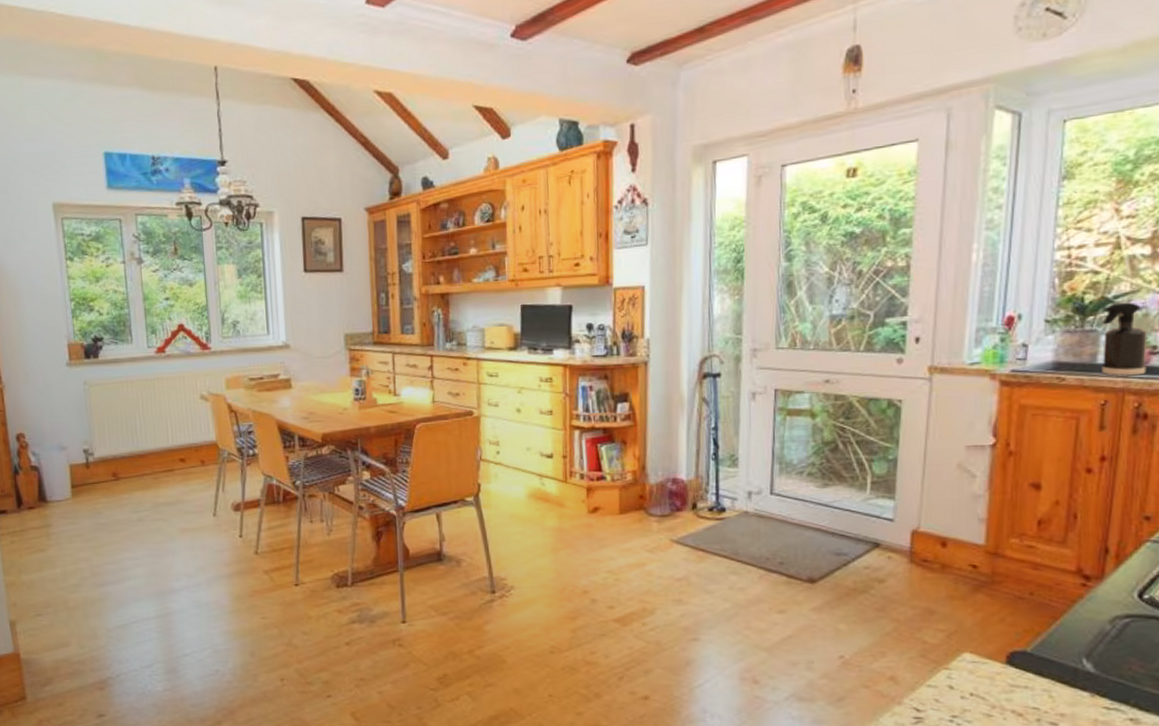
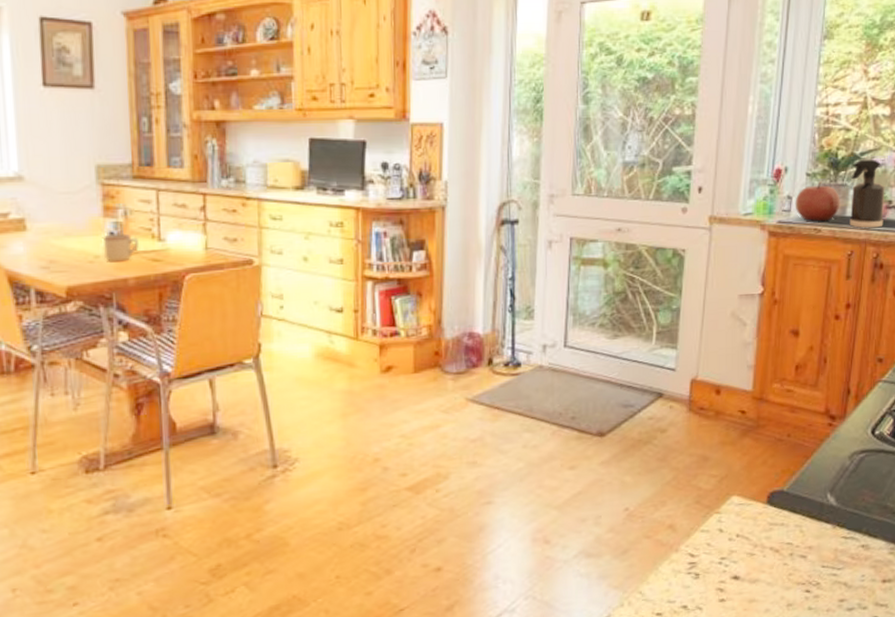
mug: none [351,390,378,414] -> present [103,233,138,262]
fruit: none [1031,327,1089,370] -> present [795,181,840,221]

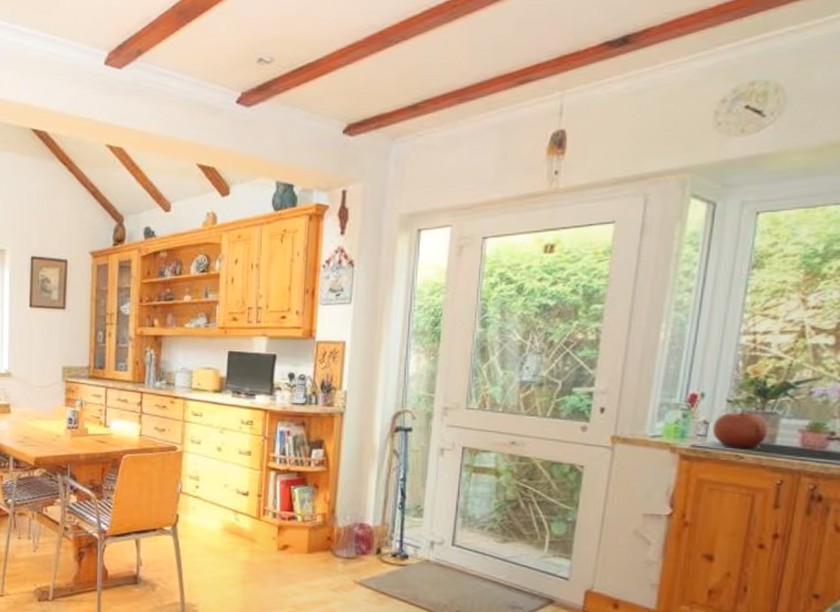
mug: present [103,233,138,262] -> none [64,419,89,441]
spray bottle: present [849,159,885,228] -> none [779,388,826,459]

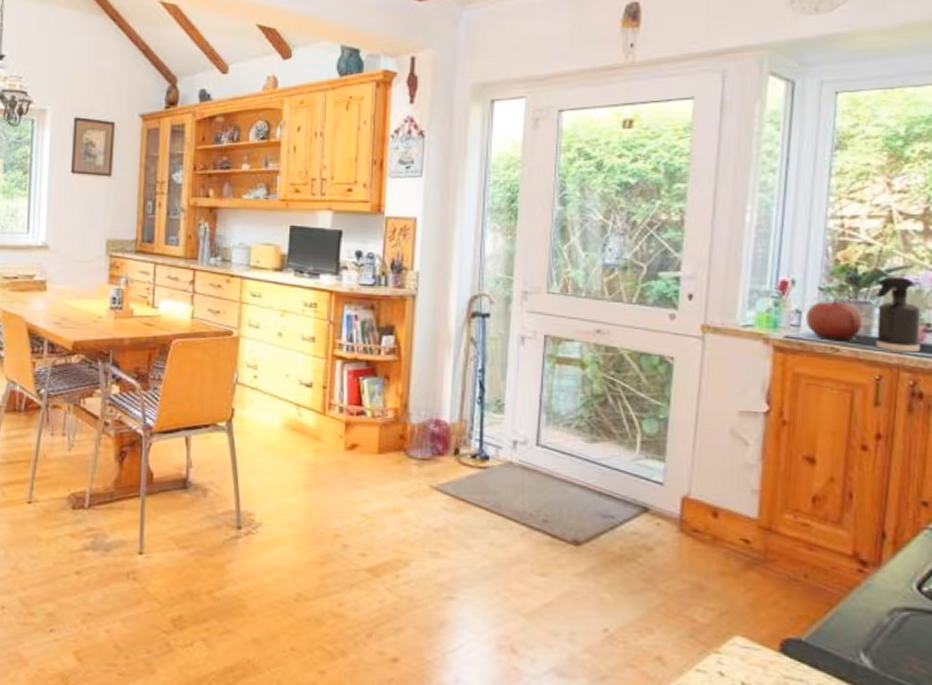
spray bottle: none [779,388,826,459] -> present [876,276,921,353]

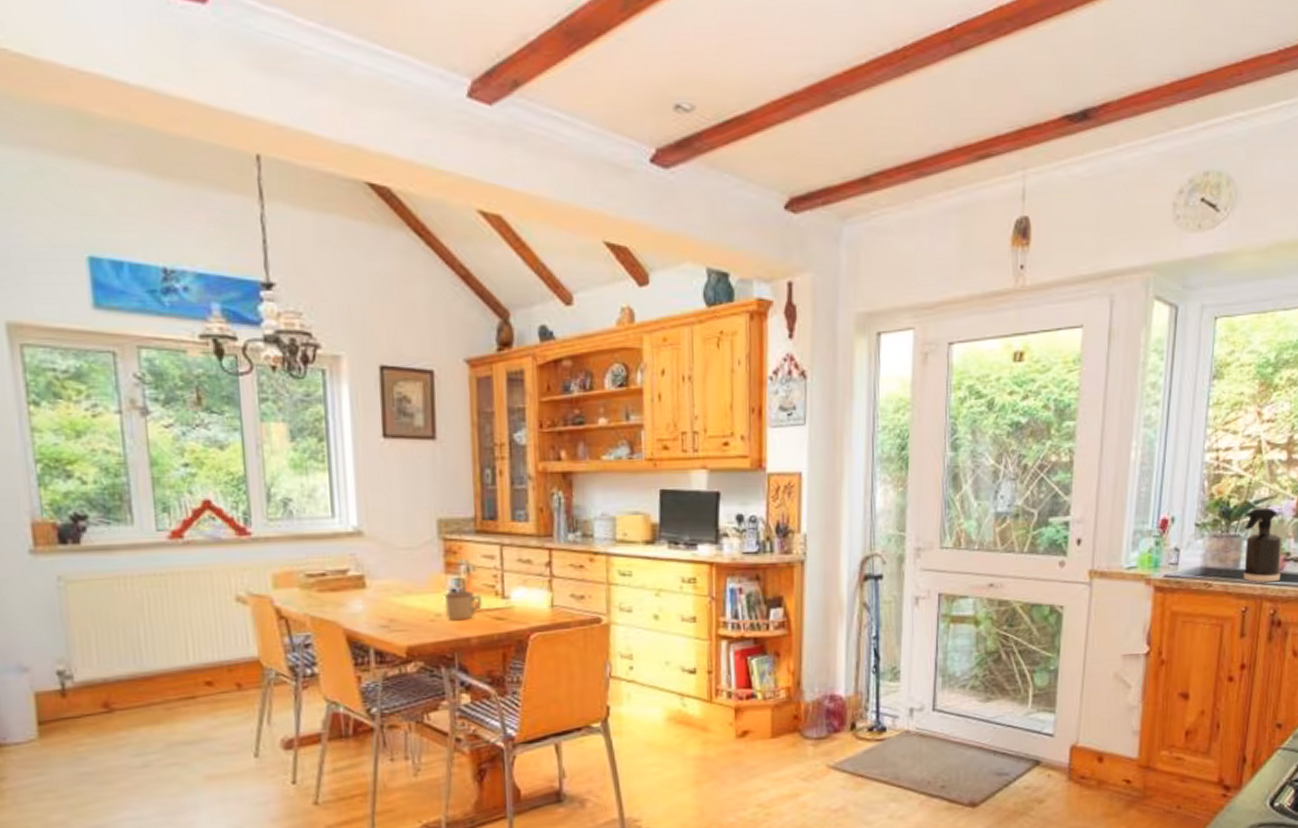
mug: none [107,299,135,324] -> present [445,590,481,621]
fruit: present [805,297,863,341] -> none [1183,532,1233,575]

